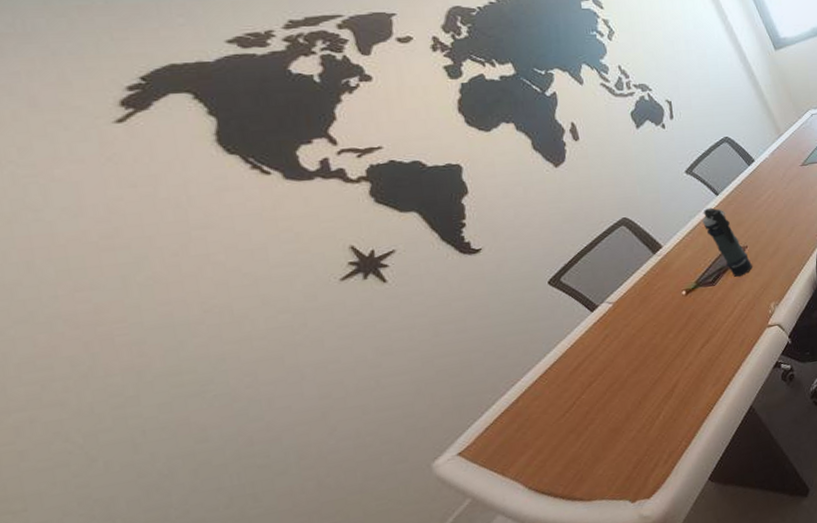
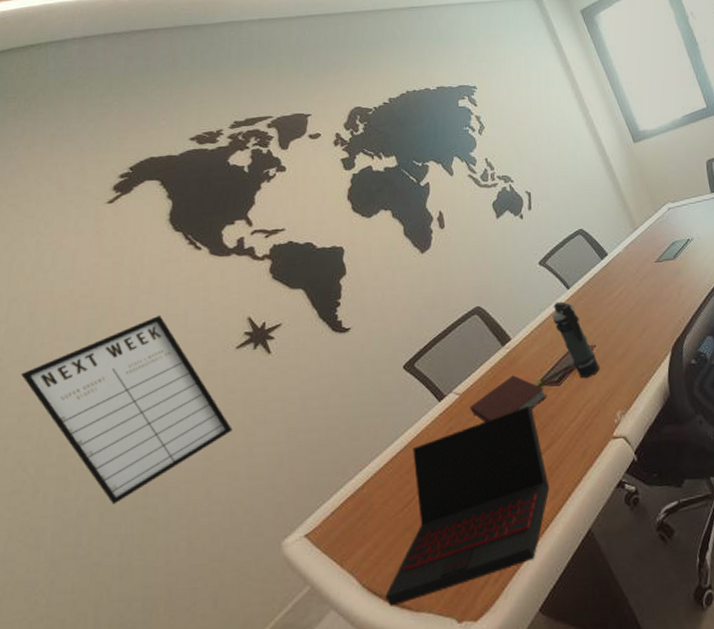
writing board: none [29,251,352,459] -> present [20,315,232,505]
laptop: none [554,306,711,502] -> present [385,405,550,607]
notebook: none [625,280,703,327] -> present [470,375,548,423]

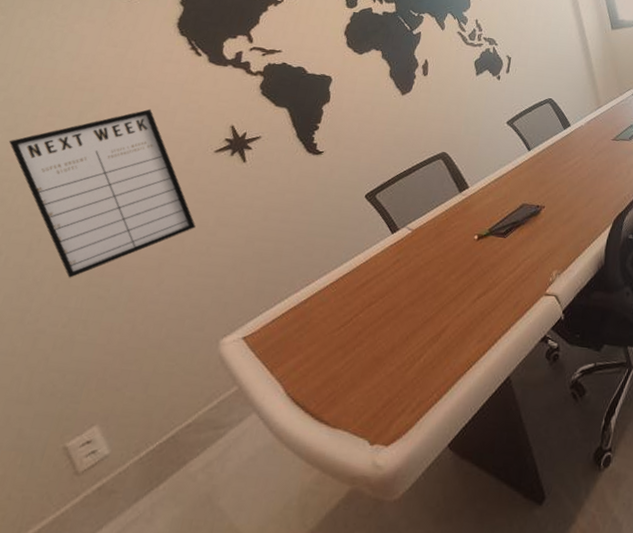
laptop: present [385,405,550,607] -> none [306,251,479,419]
notebook: present [470,375,548,423] -> none [419,221,493,261]
smoke grenade: present [552,301,600,378] -> none [510,160,545,235]

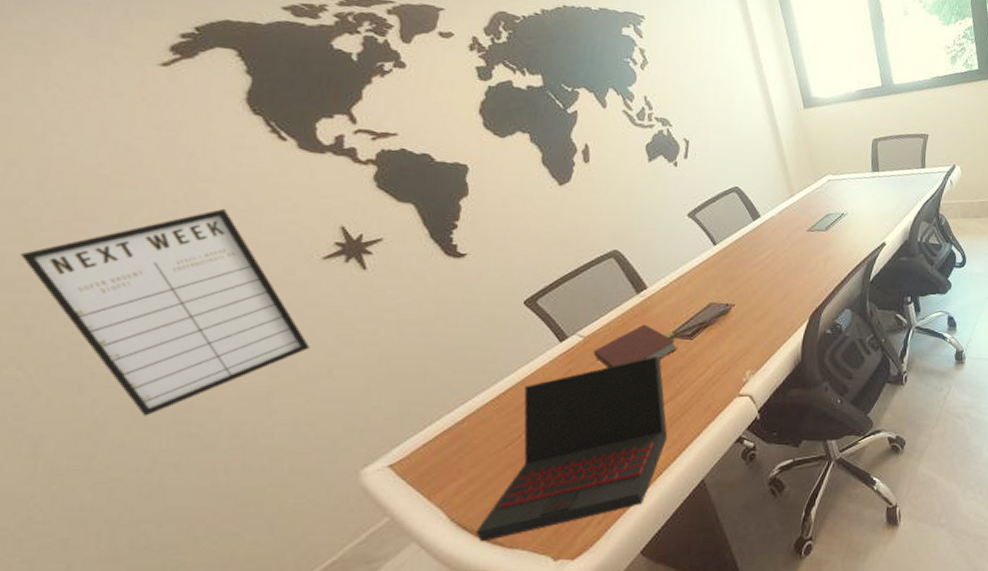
laptop: none [306,251,479,419] -> present [476,356,668,542]
notebook: none [419,221,493,261] -> present [593,324,678,369]

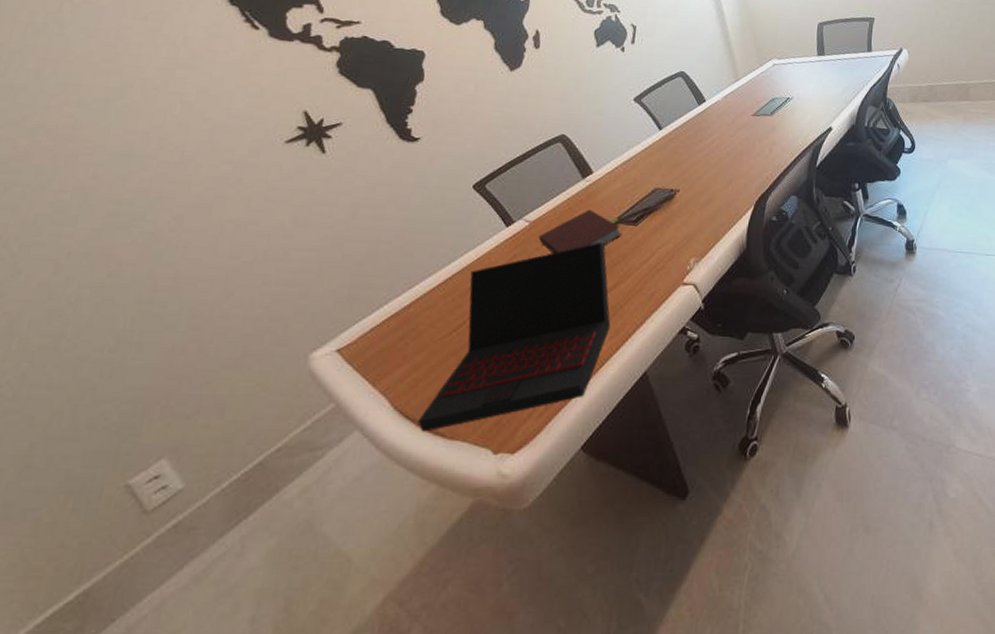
writing board: present [19,208,310,416] -> none [14,94,269,296]

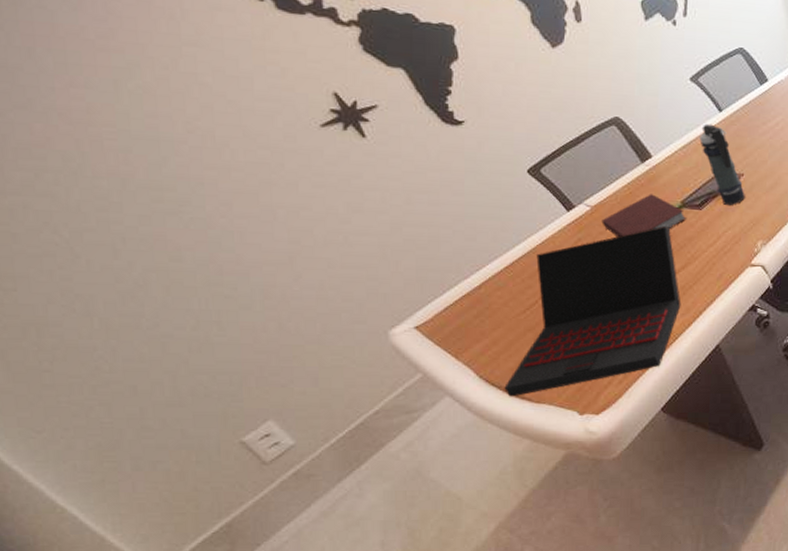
smoke grenade: none [639,141,680,221] -> present [699,123,745,205]

